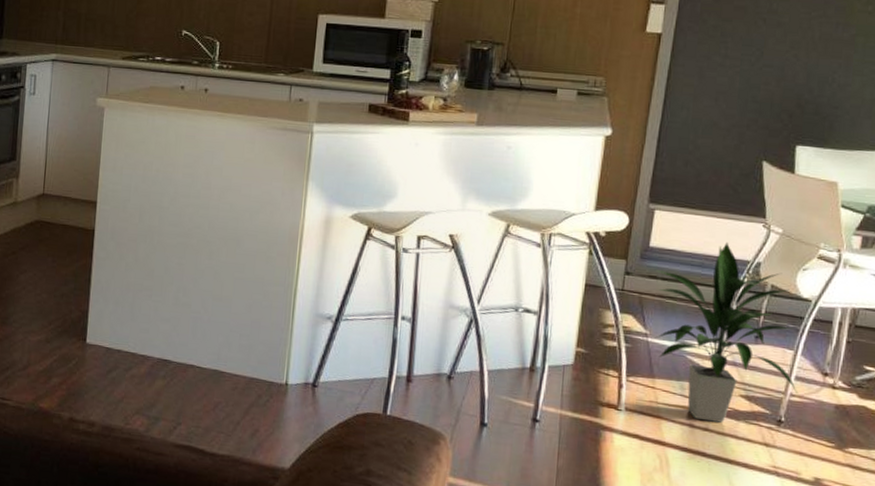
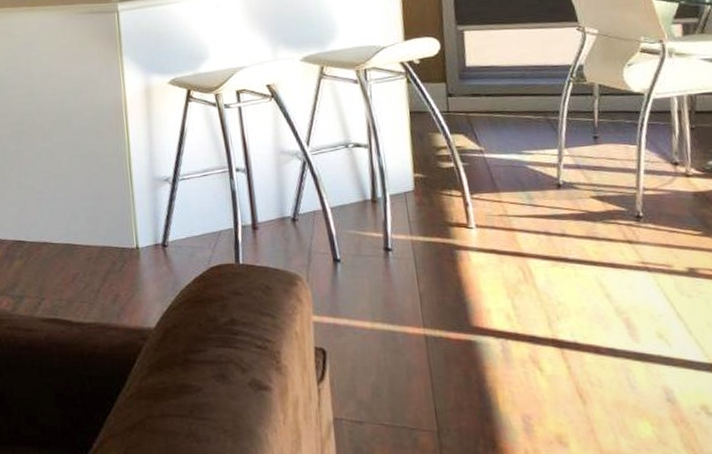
indoor plant: present [655,241,799,423] -> none [478,50,652,227]

